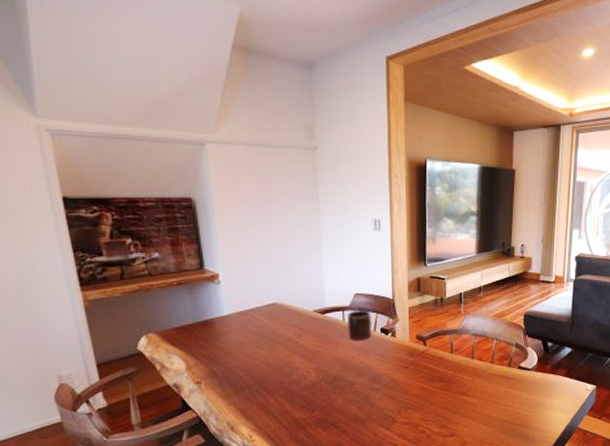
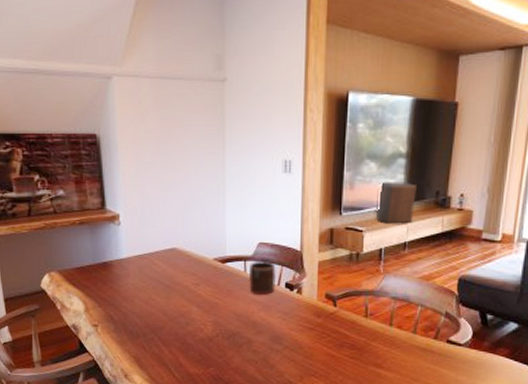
speaker: none [455,236,487,272] -> present [376,182,417,224]

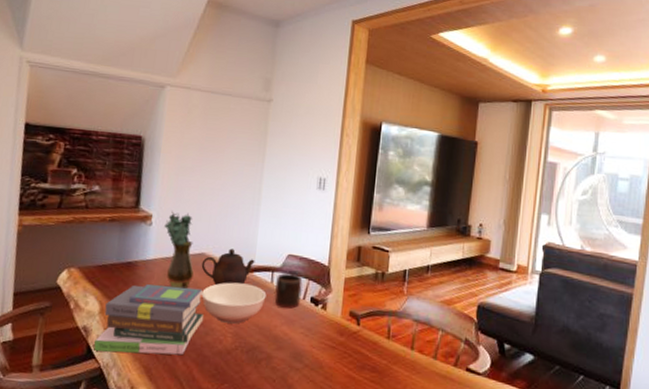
books: none [85,281,182,346] -> present [94,284,204,356]
vase: none [133,209,167,283] -> present [164,211,194,289]
teapot: none [174,241,226,278] -> present [201,248,255,285]
bowl: none [178,274,241,313] -> present [201,282,267,324]
speaker: present [376,182,417,224] -> none [402,206,440,248]

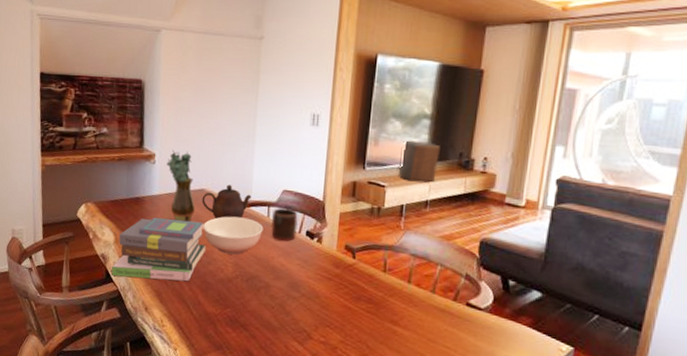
speaker: none [402,206,440,248] -> present [399,140,440,183]

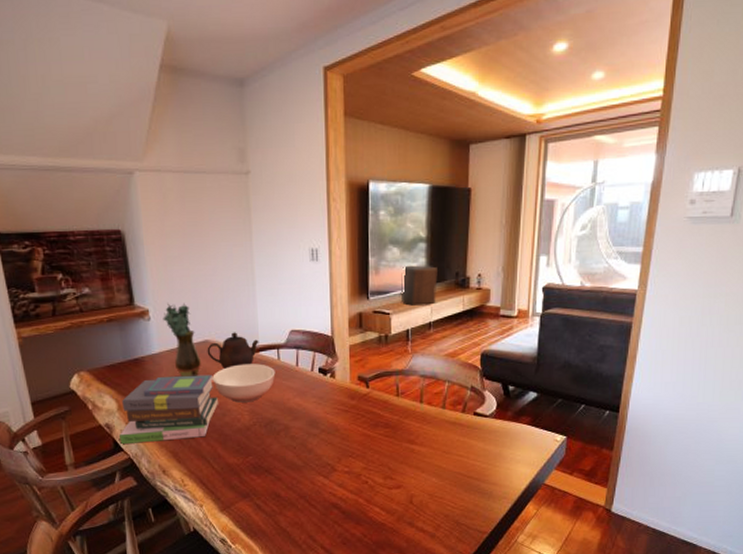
mug: present [270,207,299,241] -> none [282,347,310,381]

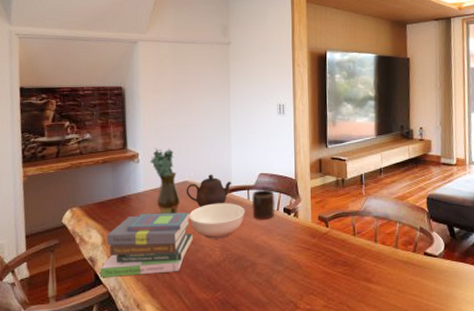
mug: none [282,347,310,381] -> present [251,189,276,220]
speaker: present [401,265,438,306] -> none [355,119,386,153]

